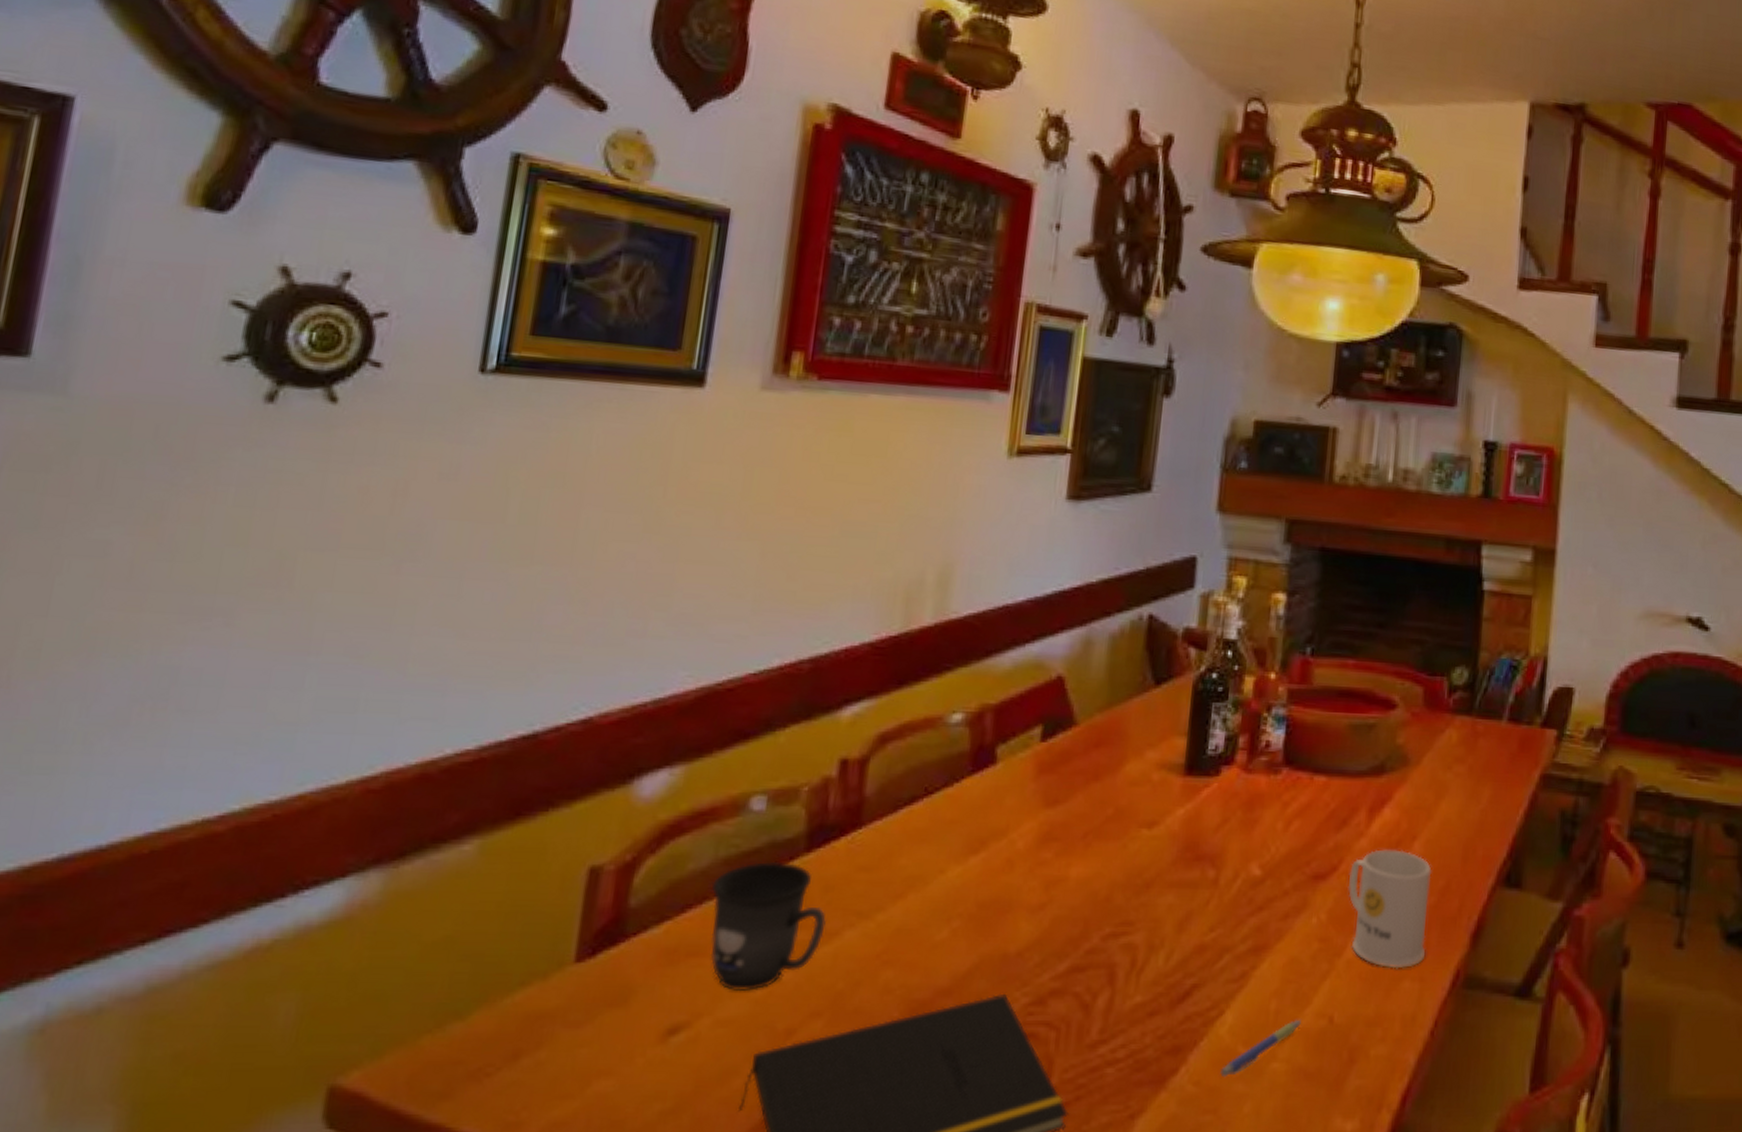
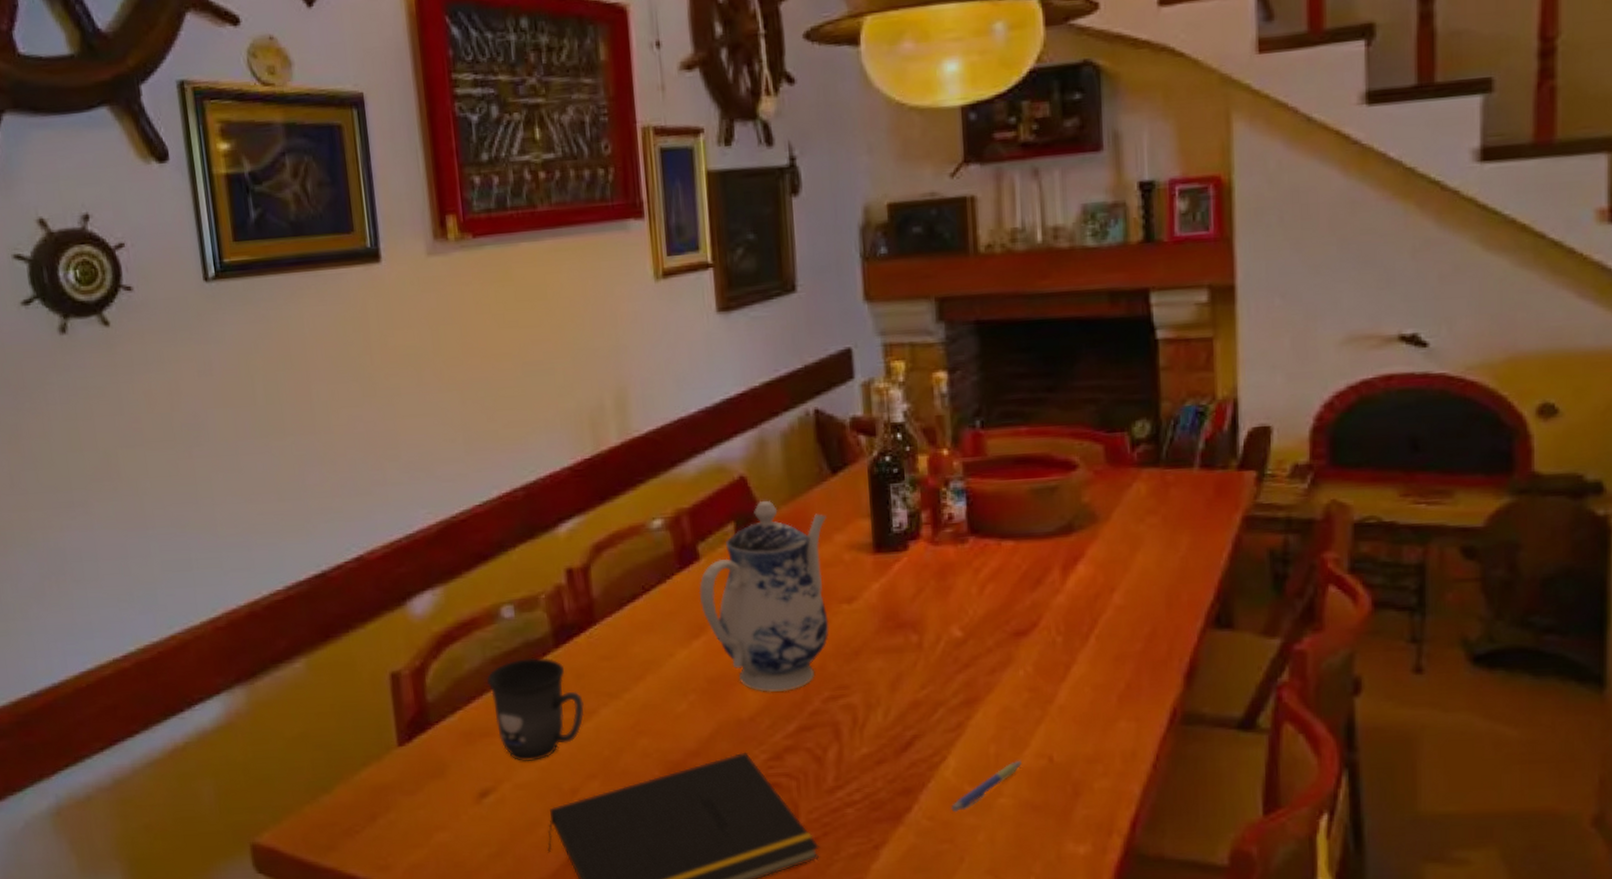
teapot: none [986,706,1142,923] -> present [699,501,829,692]
mug: present [1347,849,1432,969] -> none [1050,602,1139,711]

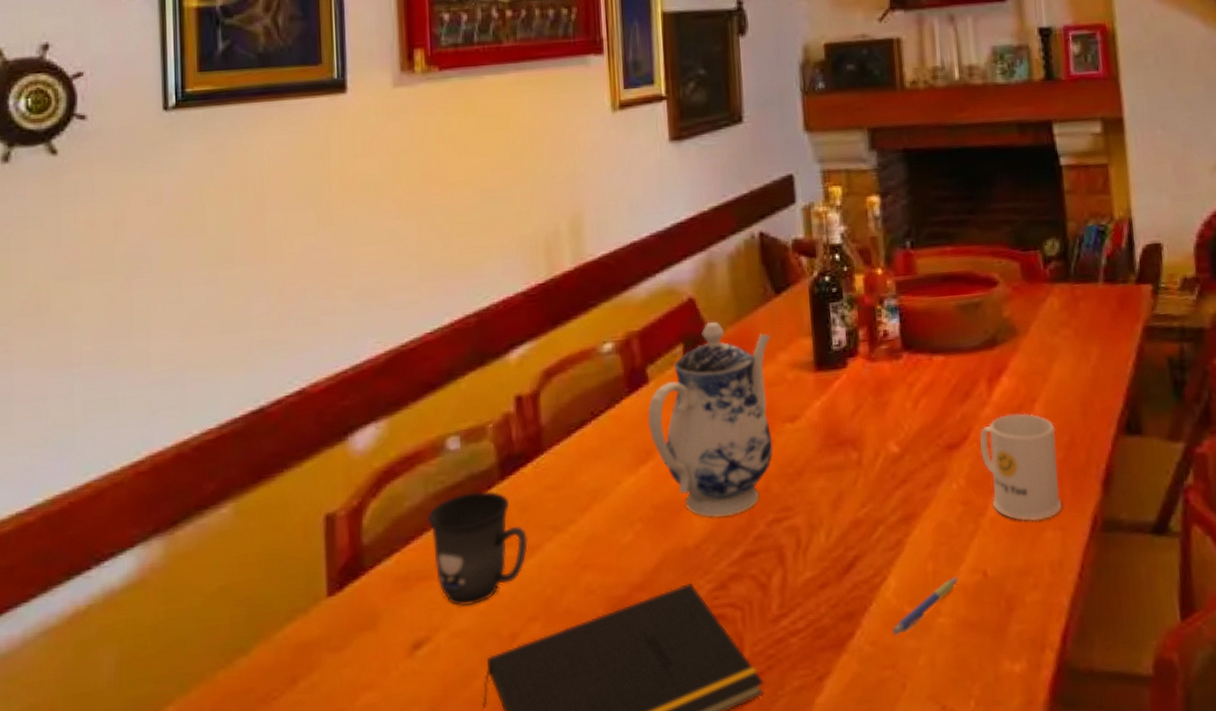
mug: none [1050,602,1139,711] -> present [979,413,1062,522]

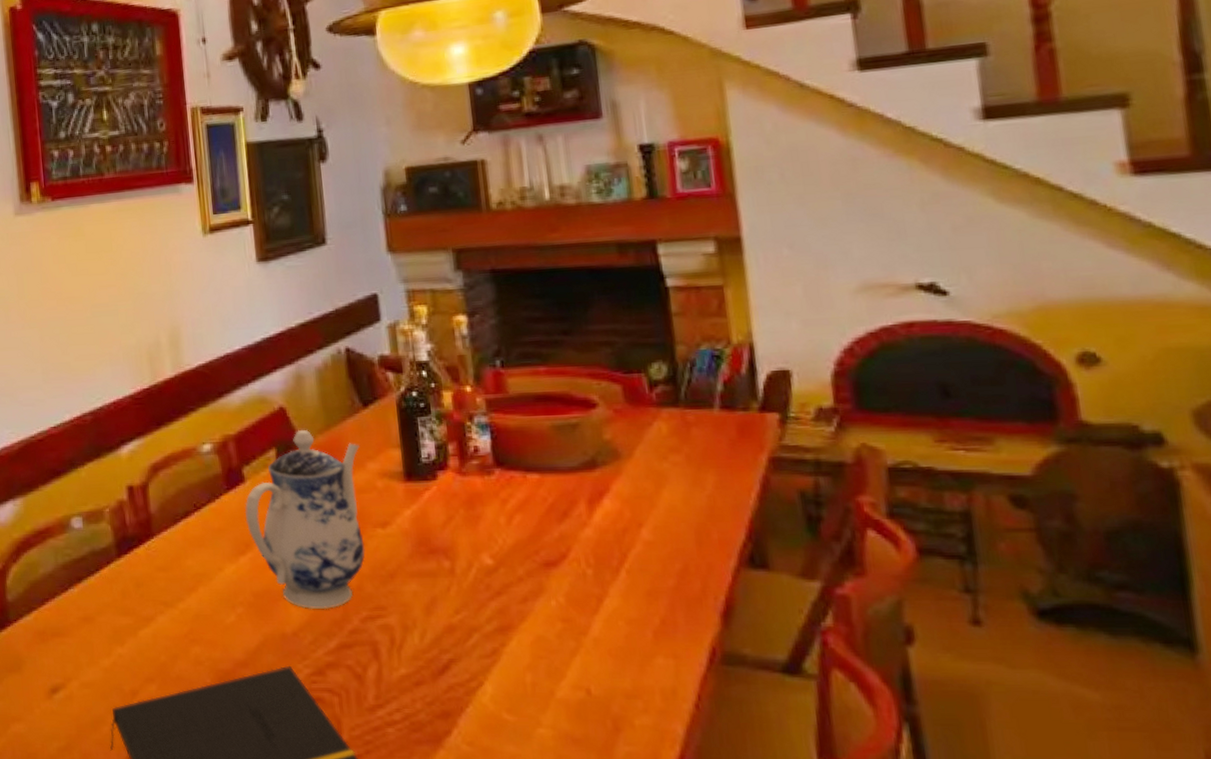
mug: present [427,491,528,606] -> none [58,566,143,662]
pen: present [892,576,958,636] -> none [490,690,559,740]
mug: present [979,413,1062,522] -> none [579,537,675,647]

